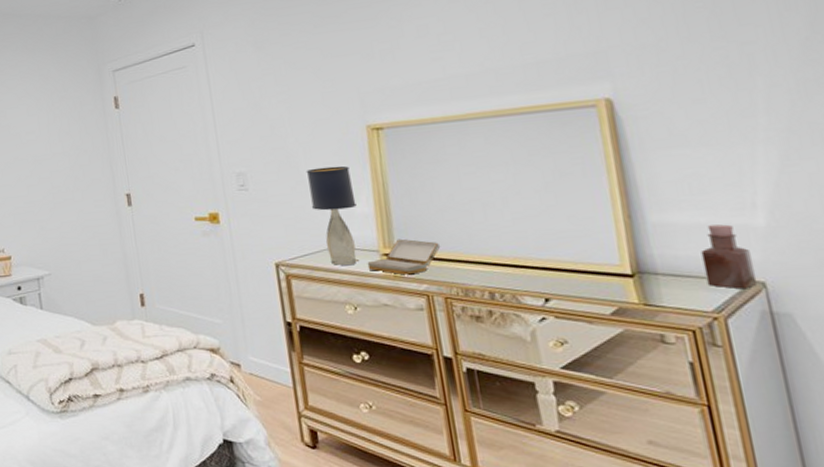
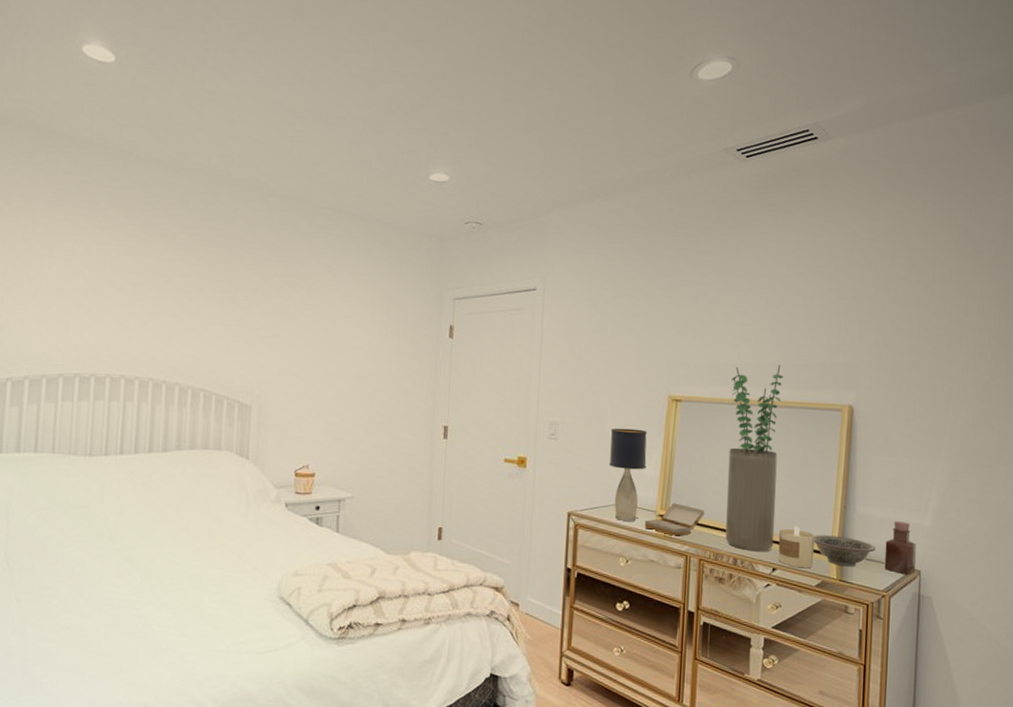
vase: none [440,69,540,282] -> present [725,365,784,552]
candle: none [543,247,601,296] -> present [778,526,815,569]
decorative bowl: none [593,252,690,288] -> present [814,535,876,567]

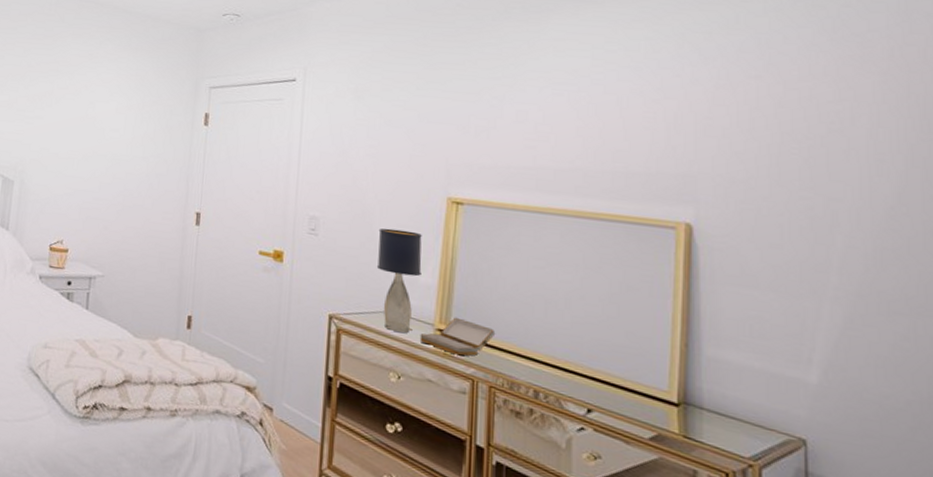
vase: present [725,365,784,552] -> none [523,171,594,388]
candle: present [778,526,815,569] -> none [594,361,646,416]
decorative bowl: present [814,535,876,567] -> none [644,375,736,422]
perfume bottle: present [884,521,917,575] -> none [749,371,799,443]

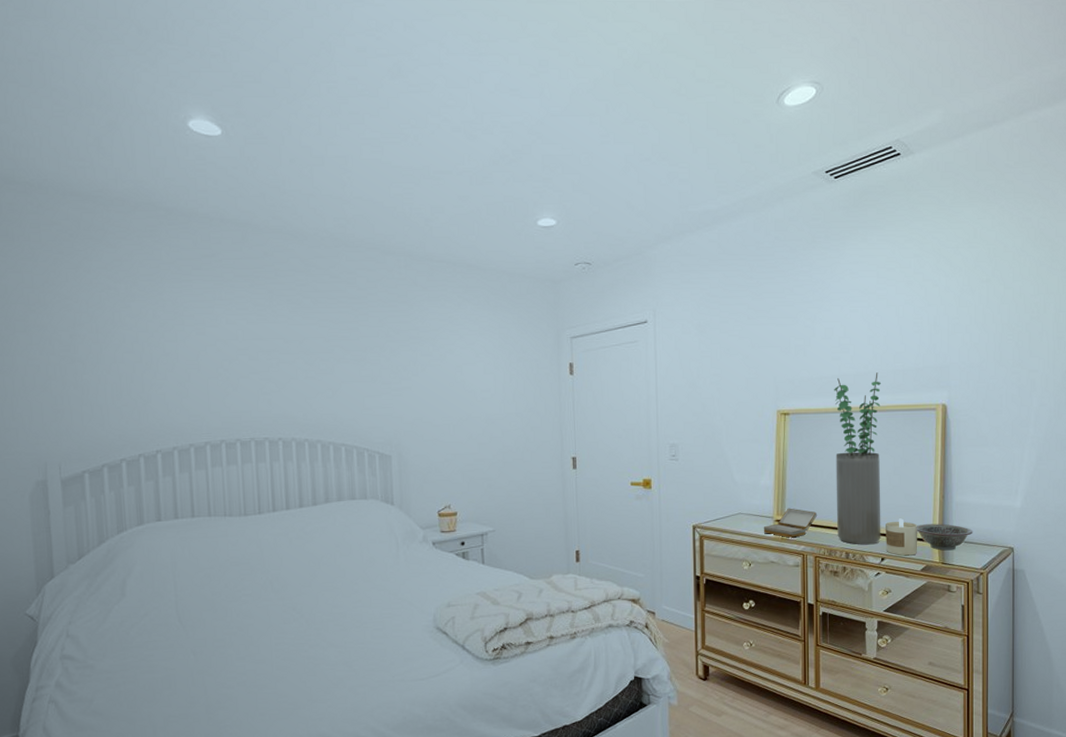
table lamp: present [376,228,422,333] -> none [726,443,761,529]
vase: none [523,171,594,388] -> present [834,372,882,545]
candle: none [594,361,646,416] -> present [886,518,918,556]
decorative bowl: none [644,375,736,422] -> present [917,523,973,551]

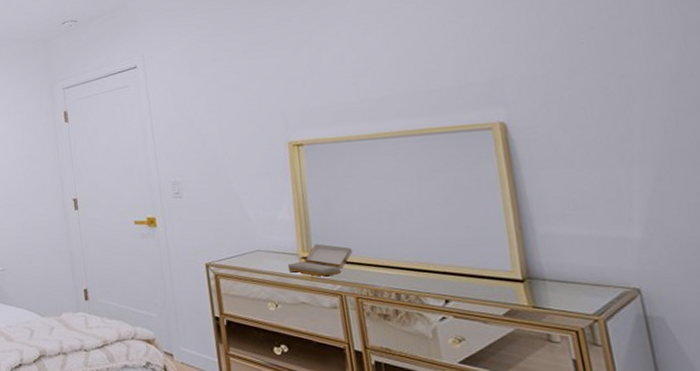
vase: present [834,372,882,545] -> none [354,94,441,285]
candle: present [886,518,918,556] -> none [444,254,495,298]
decorative bowl: present [917,523,973,551] -> none [488,259,574,292]

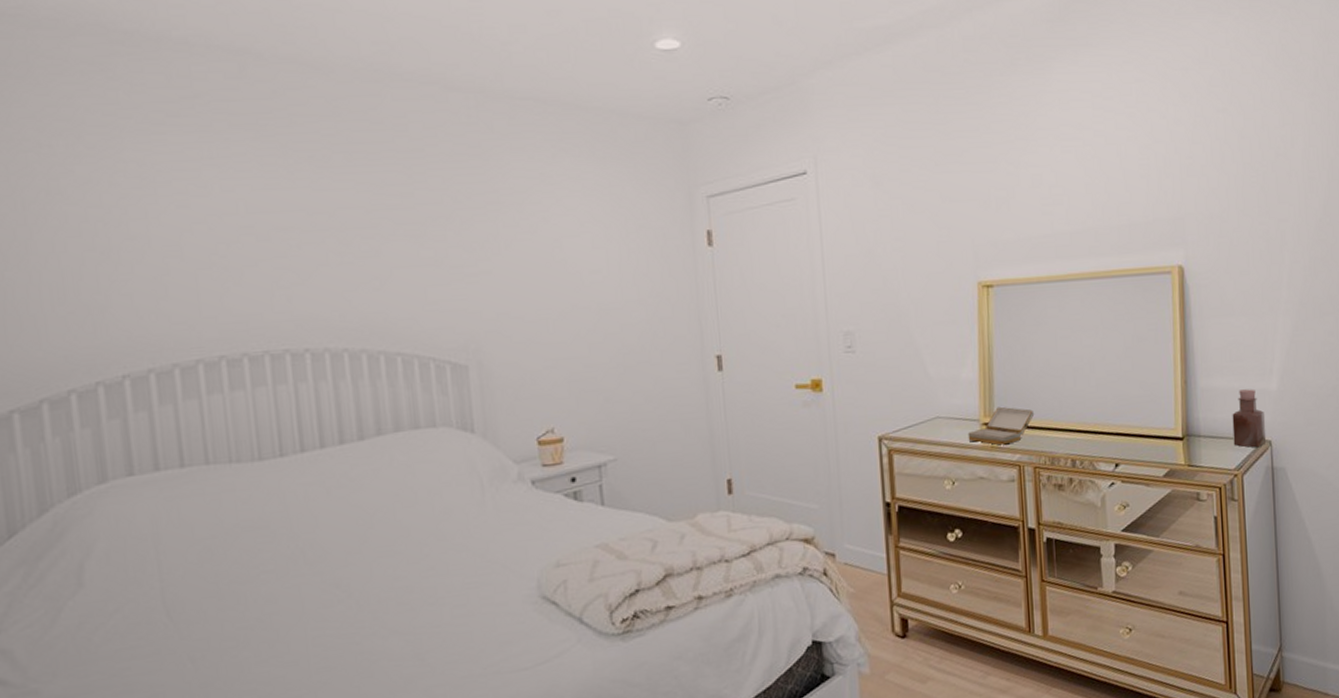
perfume bottle: none [583,236,634,295] -> present [1232,389,1267,448]

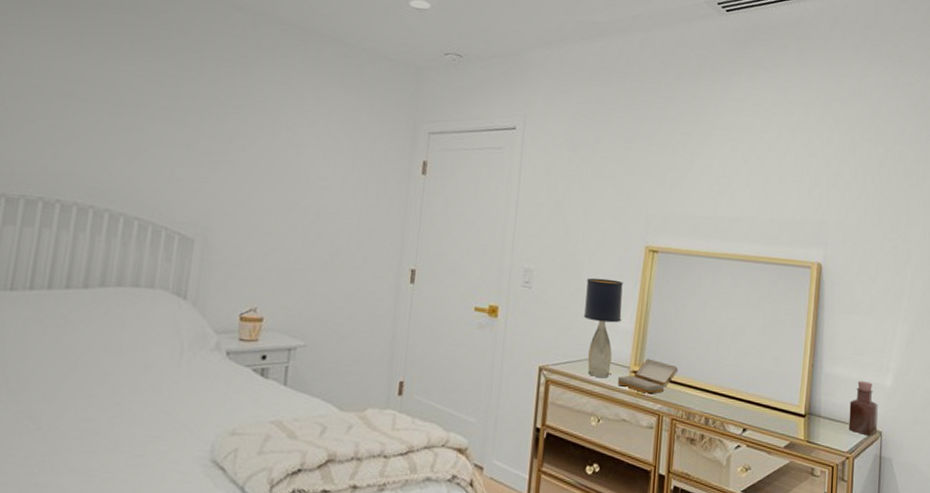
table lamp: none [916,326,962,438] -> present [583,278,623,378]

